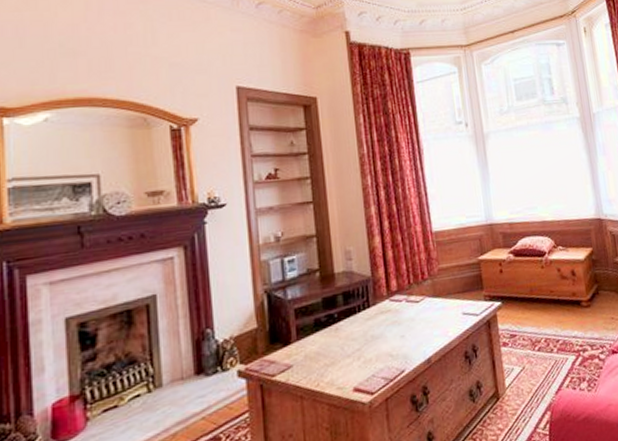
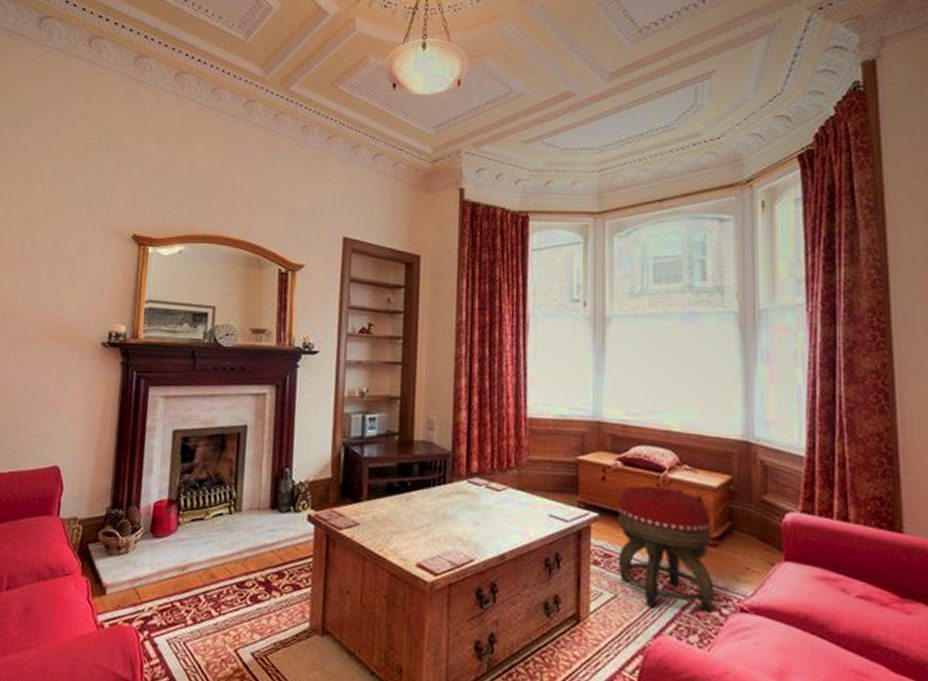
footstool: none [514,268,594,371] -> present [617,485,714,613]

